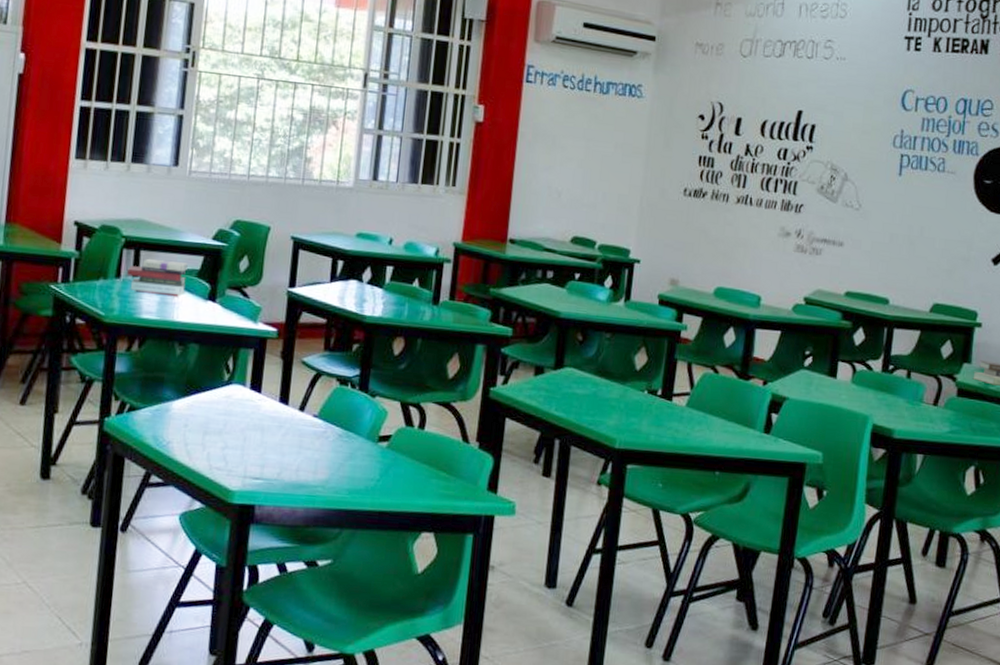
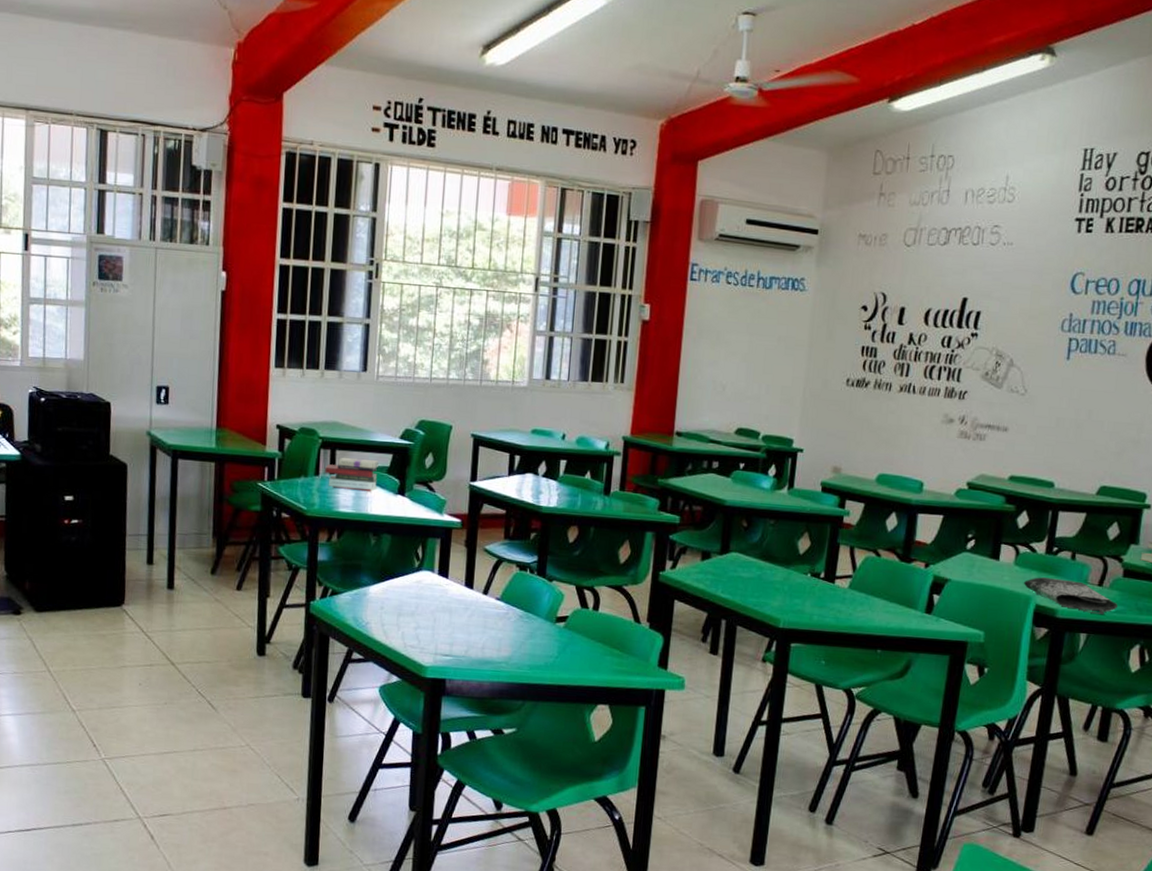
tote bag: none [860,396,952,435] -> present [1023,577,1118,615]

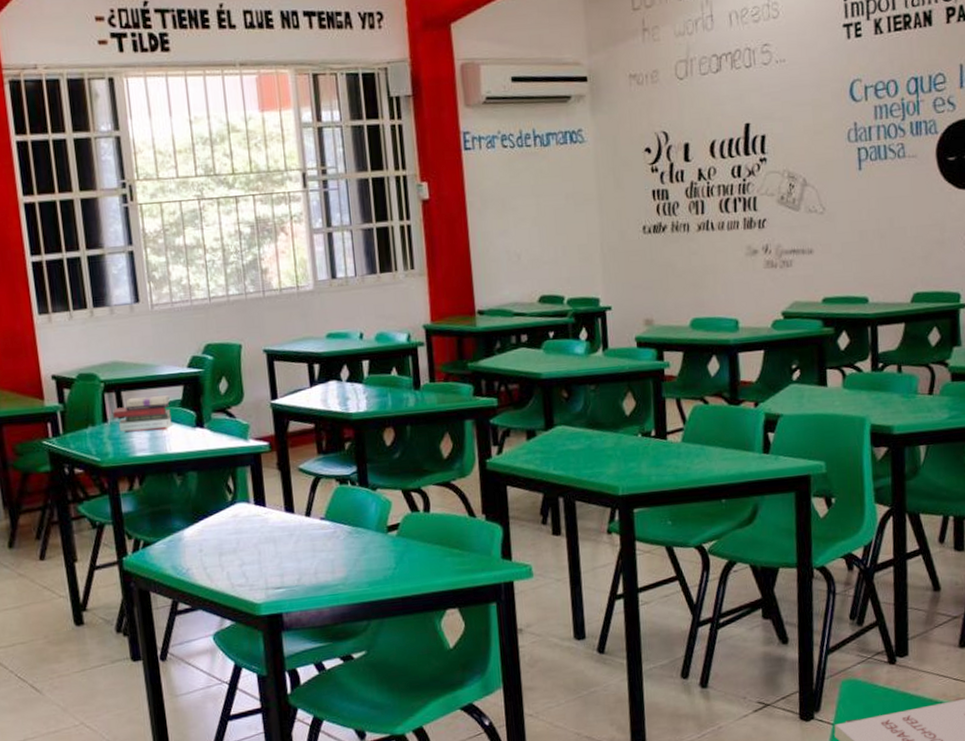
tote bag: present [1023,577,1118,615] -> none [855,393,951,424]

